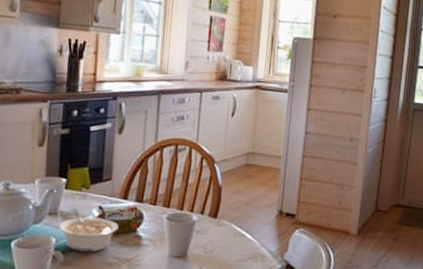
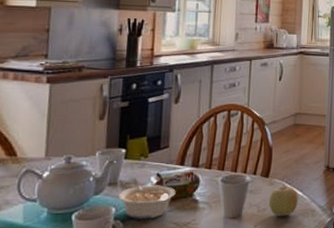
fruit: none [216,226,248,260] -> present [268,184,298,217]

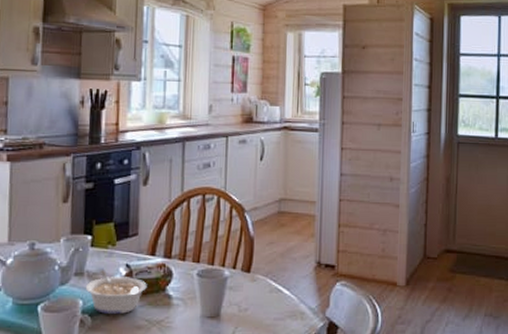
fruit: present [268,184,298,217] -> none [250,281,285,319]

